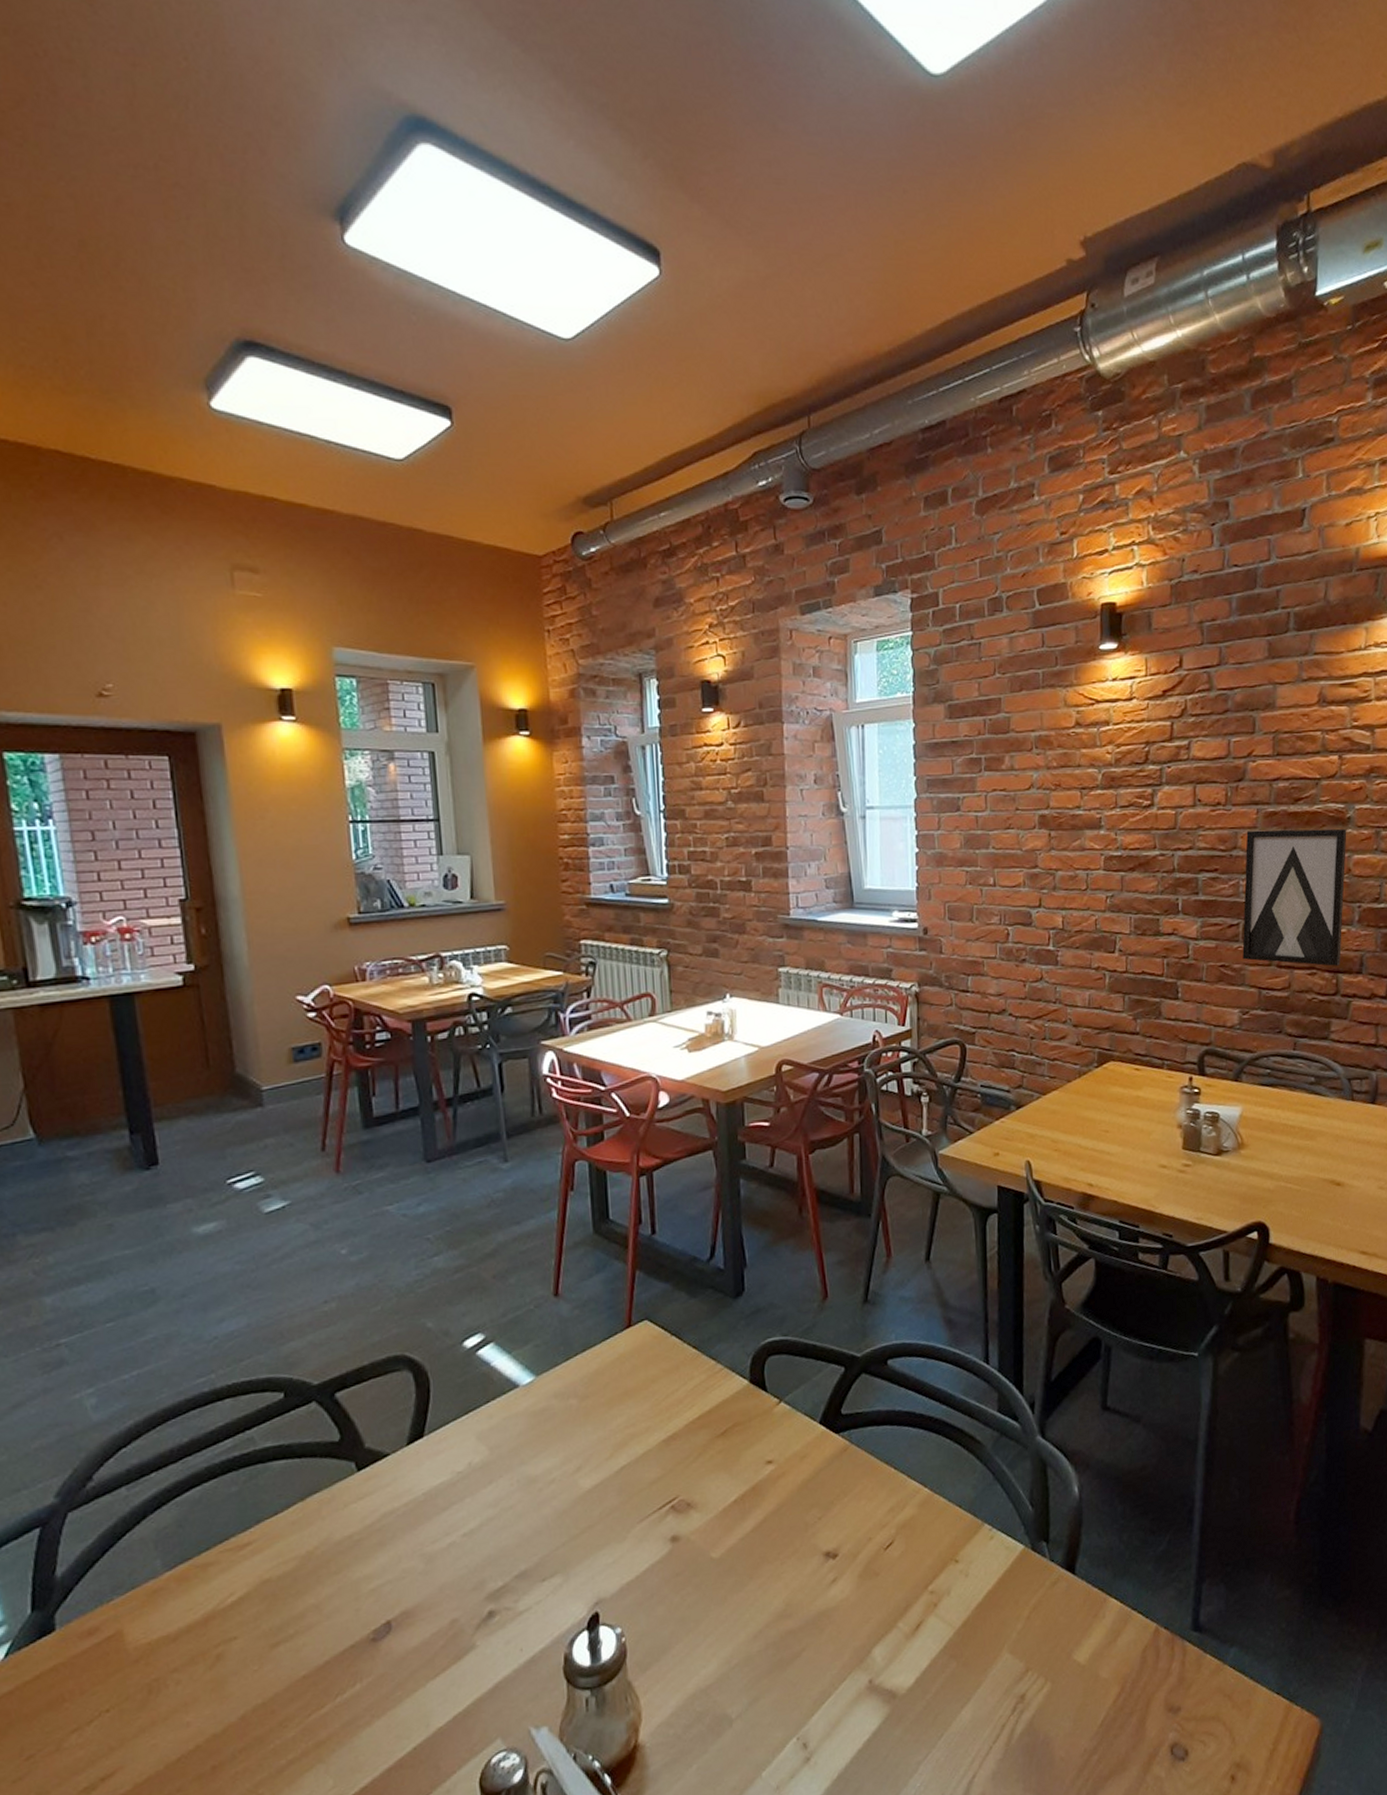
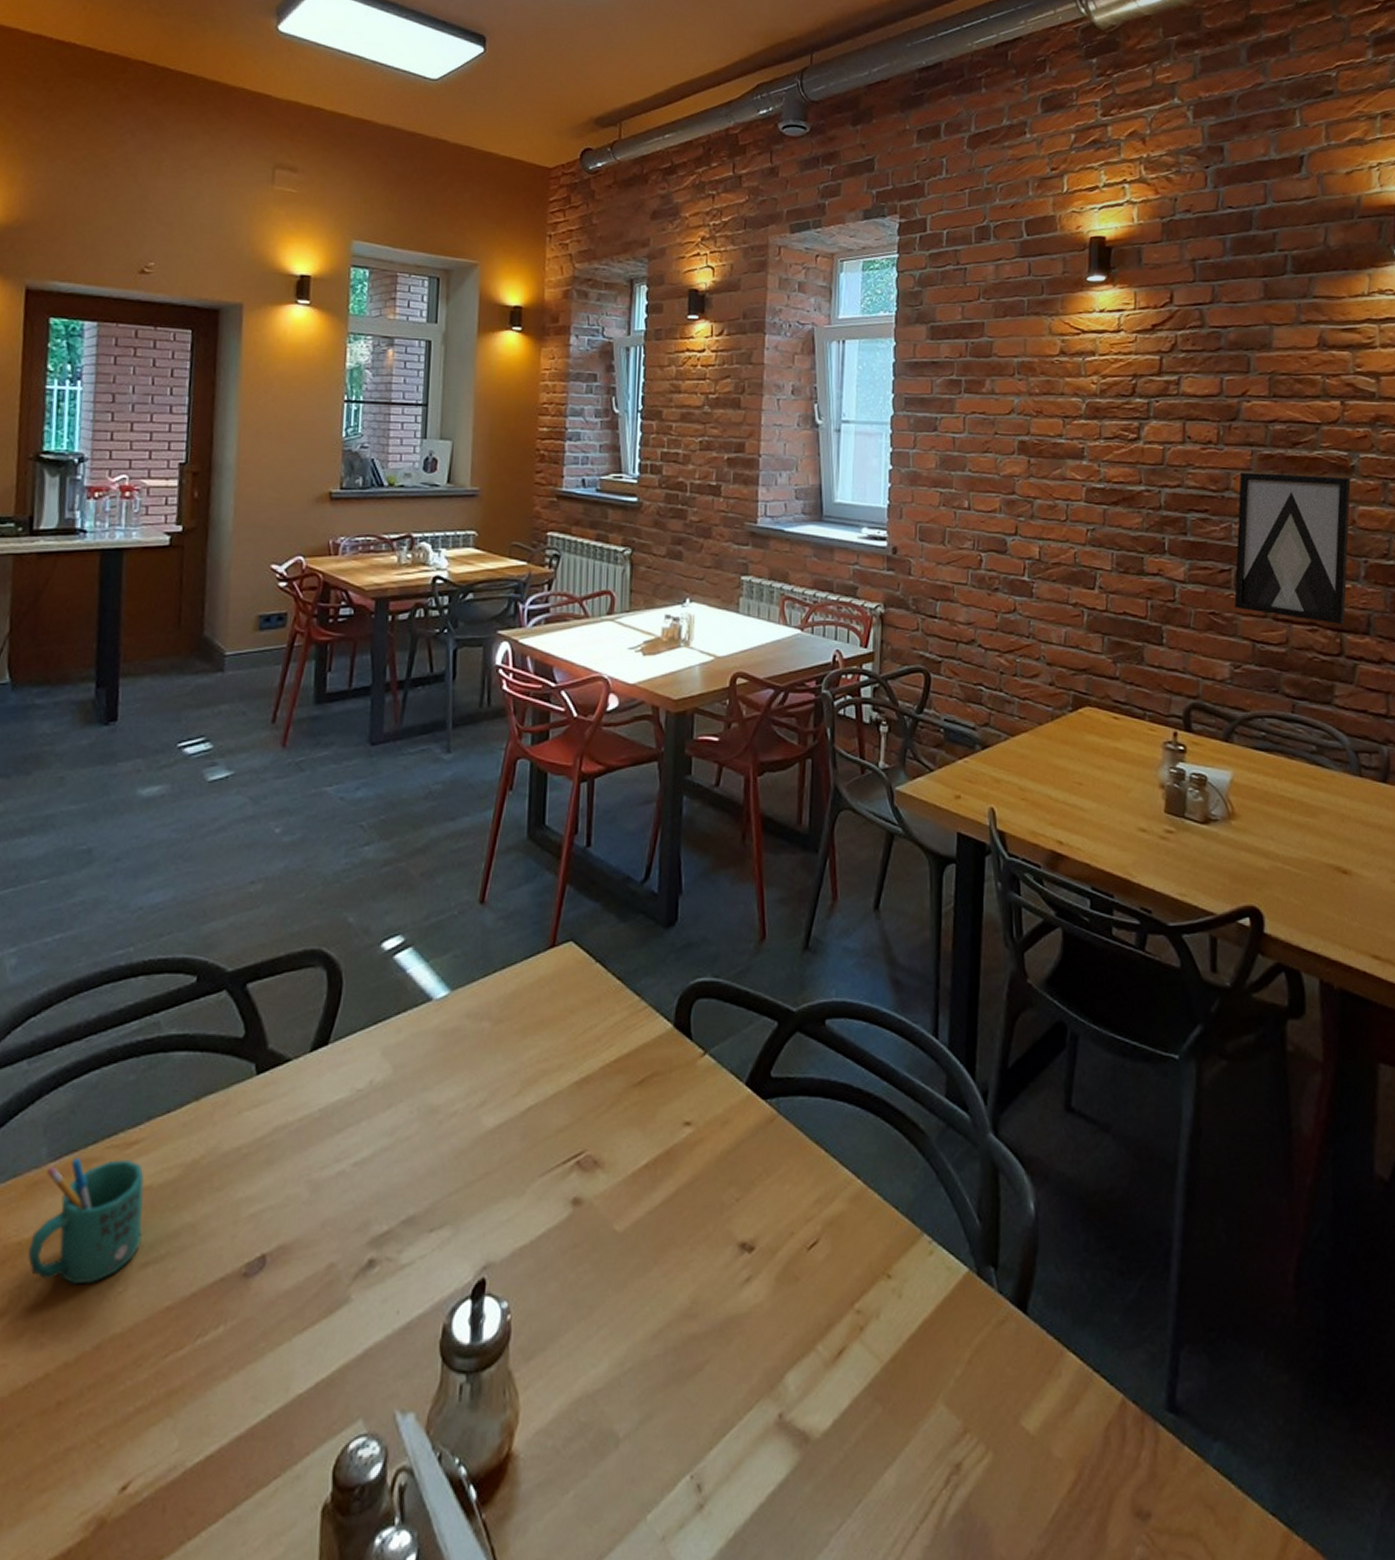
mug: none [158,1559,269,1670] -> present [27,1157,145,1284]

